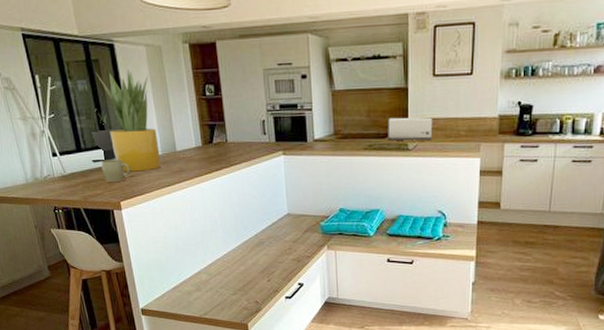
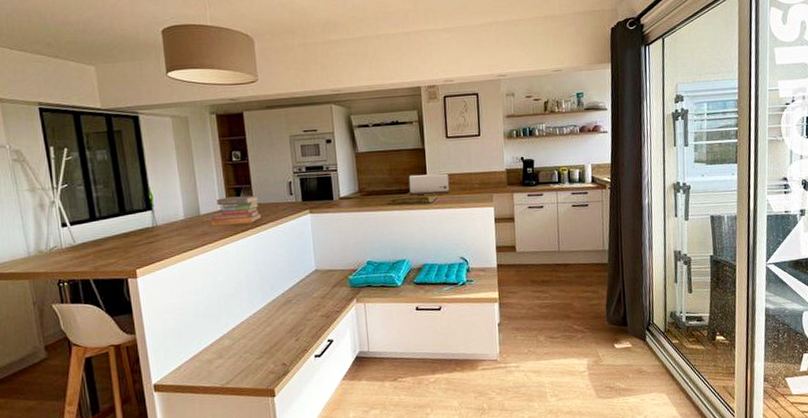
planter: present [89,108,117,163] -> none [105,176,135,231]
planter: present [95,69,161,172] -> none [117,139,183,239]
mug: present [101,159,131,182] -> none [117,226,150,250]
books: none [186,133,236,164] -> present [211,195,262,226]

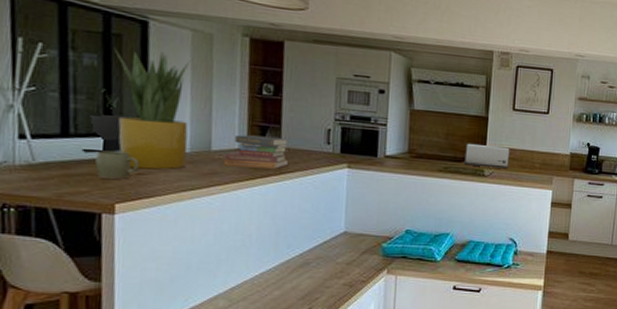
planter: none [105,176,135,231] -> present [81,87,127,154]
planter: none [117,139,183,239] -> present [113,47,191,170]
mug: none [117,226,150,250] -> present [95,150,140,179]

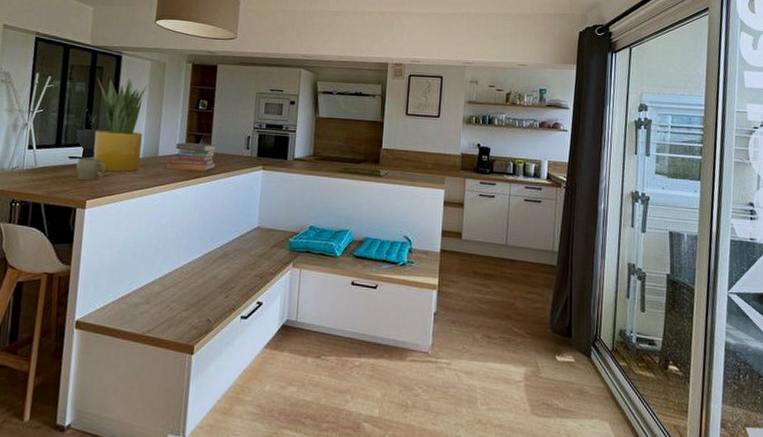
toaster: present [464,143,511,170] -> none [362,146,405,171]

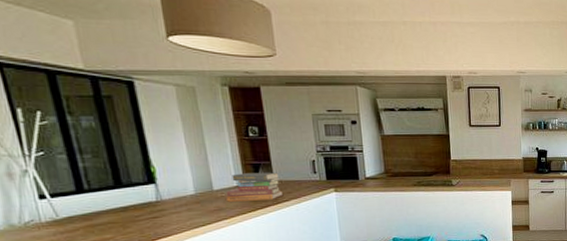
planter: present [67,108,101,160] -> none [95,146,135,205]
mug: present [75,157,107,180] -> none [112,200,154,225]
planter: present [93,76,149,173] -> none [107,108,194,213]

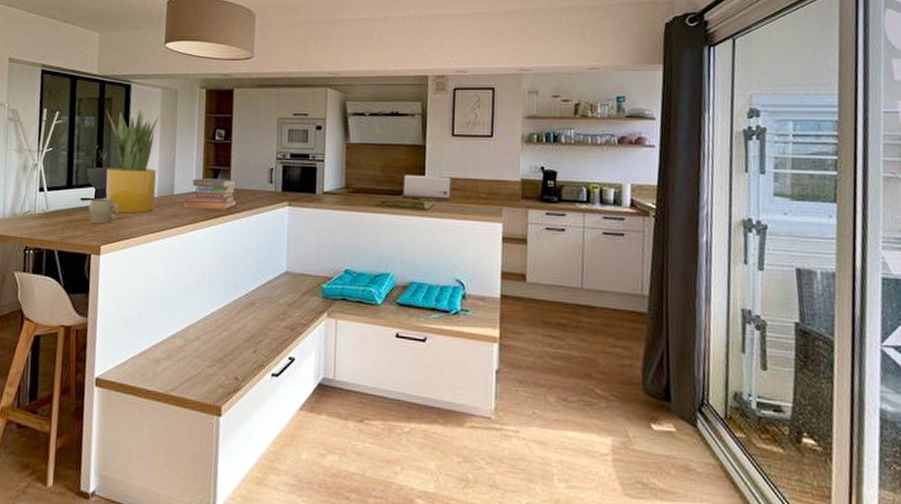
planter: none [95,146,135,205] -> present [79,144,112,201]
planter: none [107,108,194,213] -> present [105,109,161,214]
mug: none [112,200,154,225] -> present [88,198,120,223]
toaster: none [433,158,473,179] -> present [403,174,453,202]

